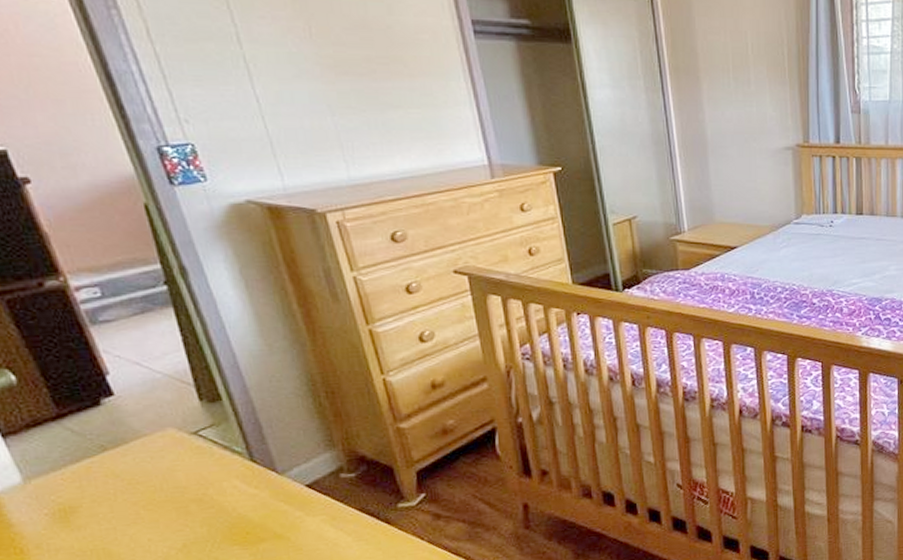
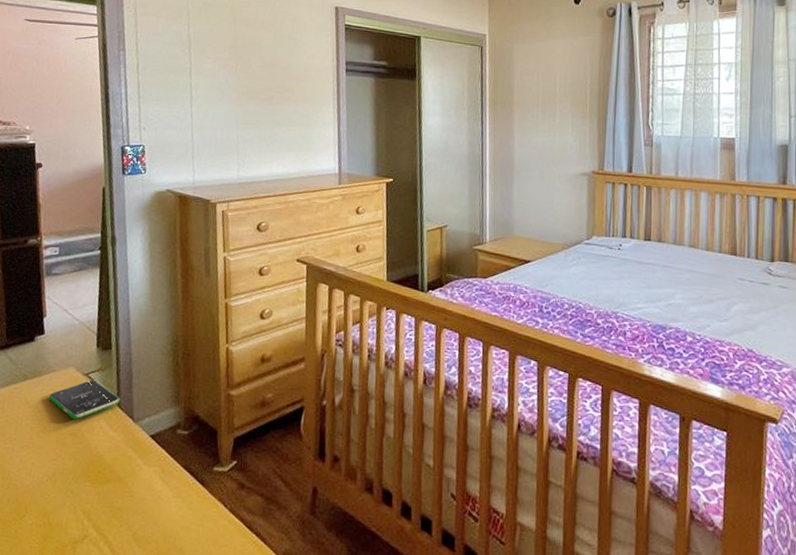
smartphone: none [147,438,252,484] -> present [49,380,120,420]

